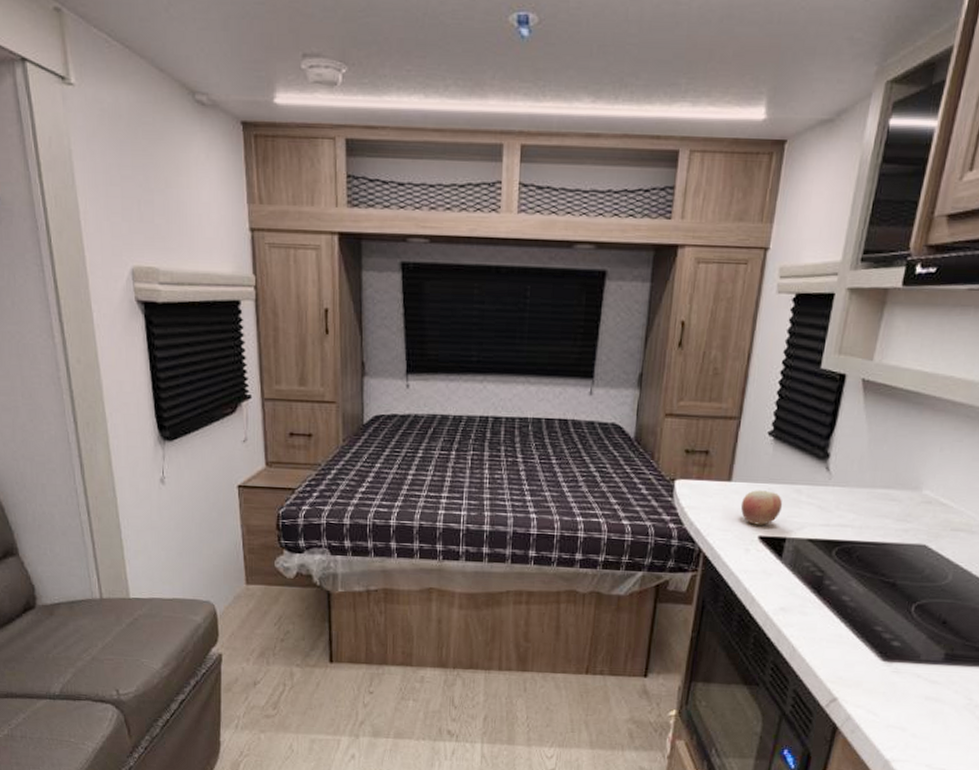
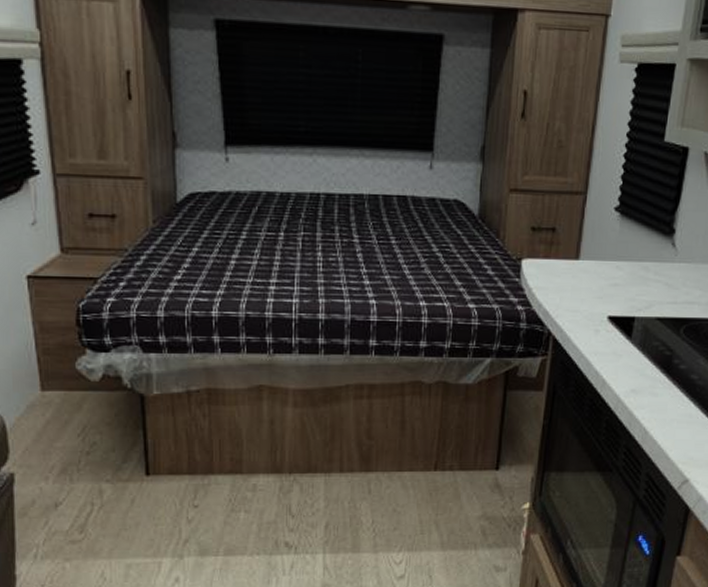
apple: present [740,490,783,525] -> none [589,268,631,305]

